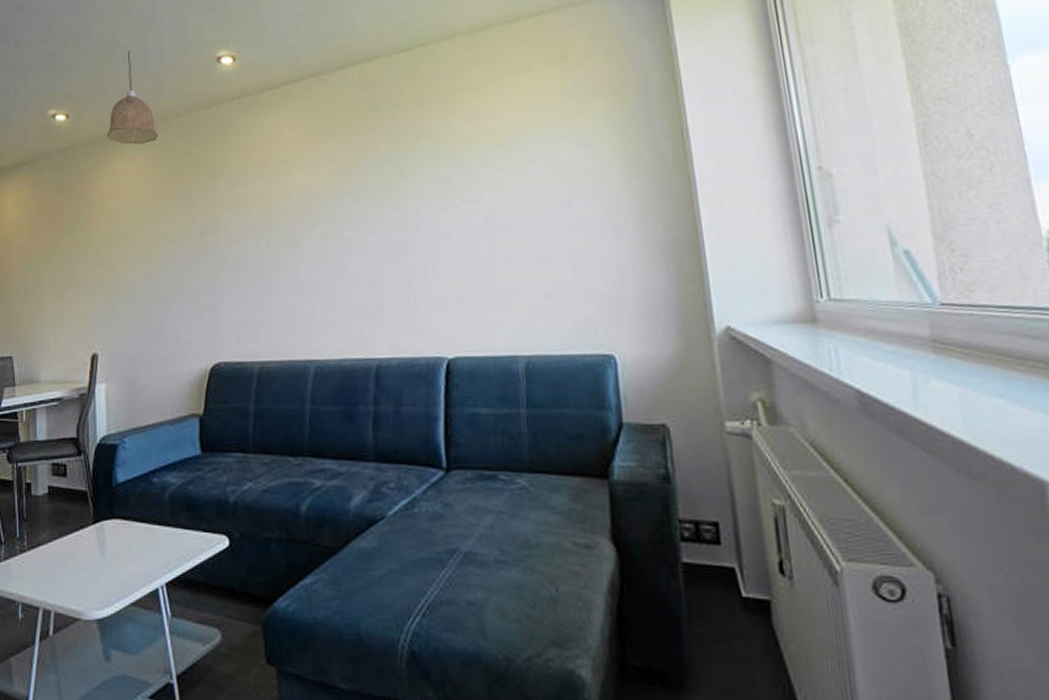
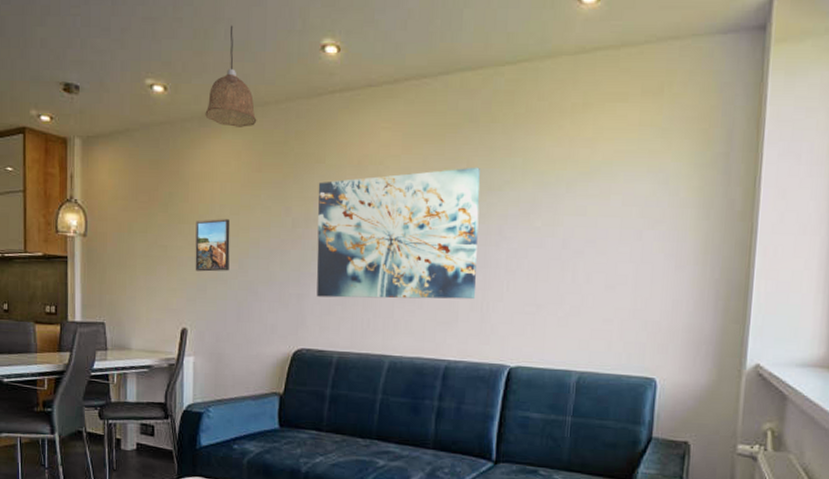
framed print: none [102,235,138,292] -> present [195,219,230,272]
wall art: none [224,153,401,305] -> present [316,167,480,300]

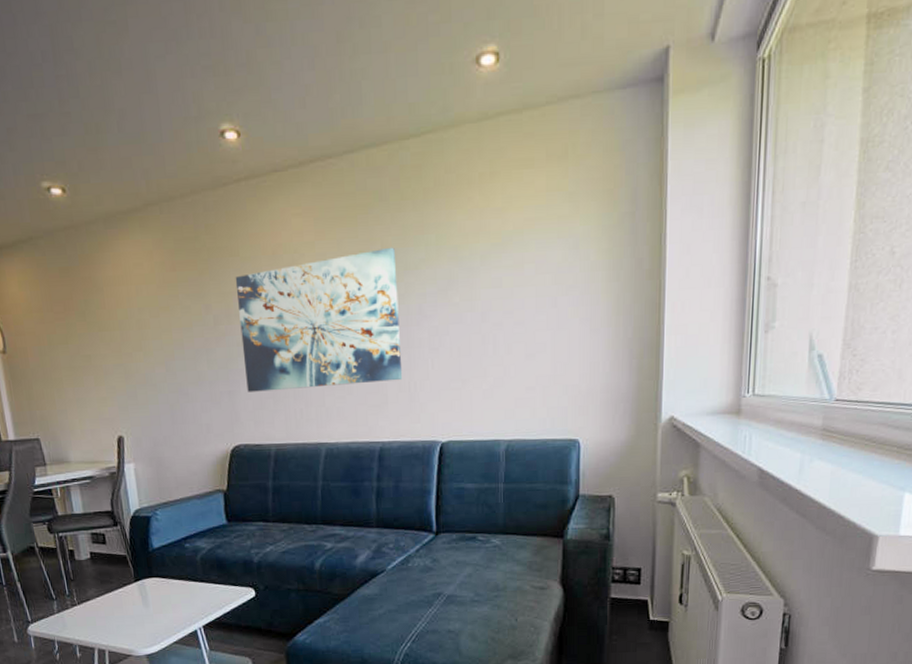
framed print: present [195,219,230,272] -> none [116,322,157,378]
pendant lamp: present [205,25,257,127] -> none [109,116,164,226]

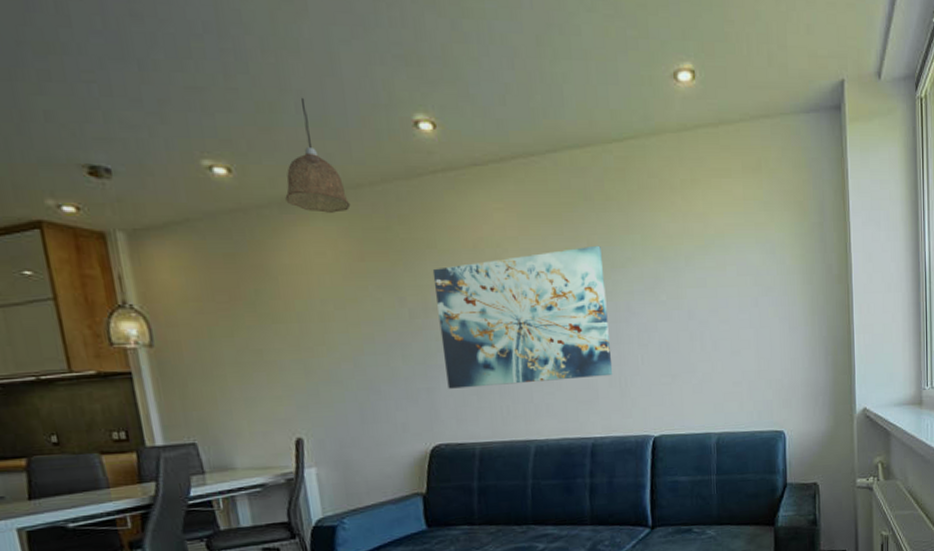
pendant lamp: none [109,116,164,226] -> present [285,97,351,213]

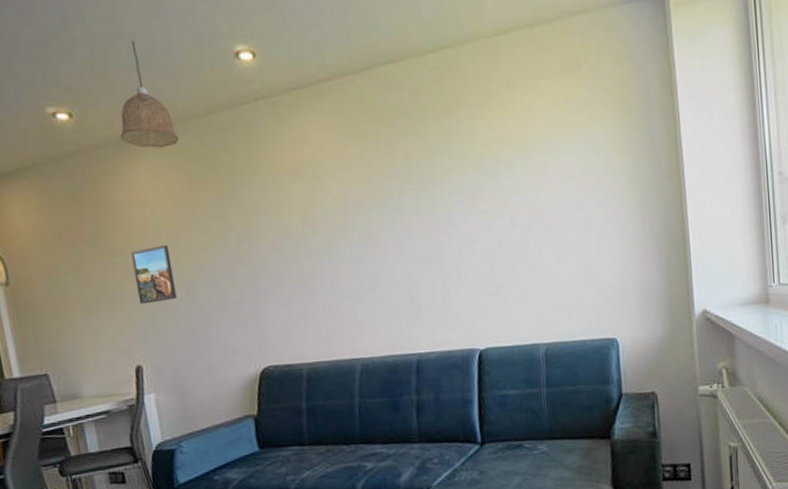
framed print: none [294,315,343,375] -> present [131,245,177,304]
wall art: present [432,245,613,389] -> none [256,158,436,311]

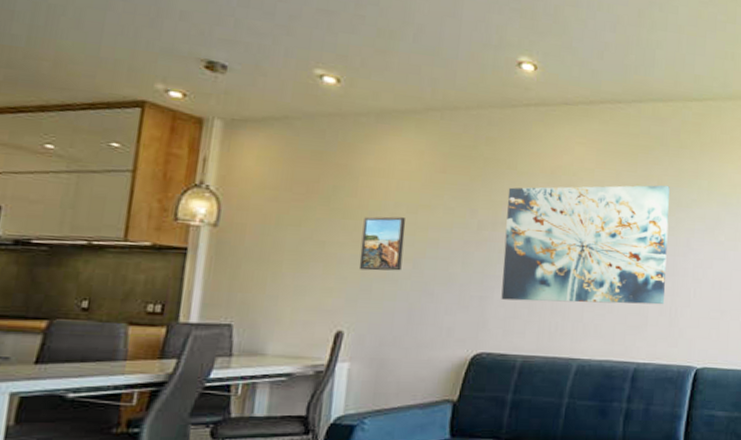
pendant lamp: present [120,40,179,148] -> none [384,30,444,128]
wall art: none [256,158,436,311] -> present [501,185,670,305]

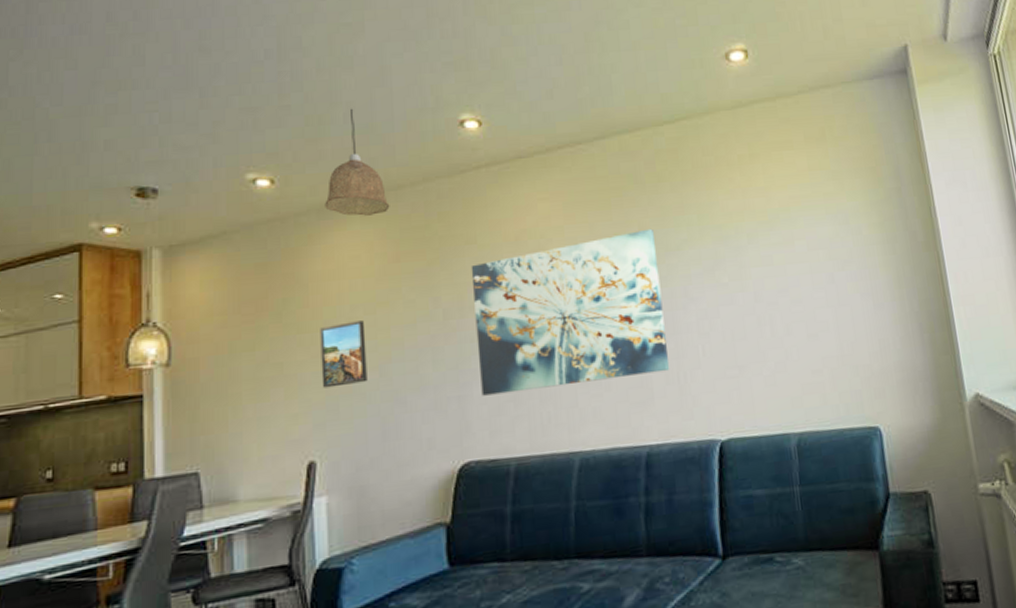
pendant lamp: none [384,30,444,128] -> present [325,108,390,216]

